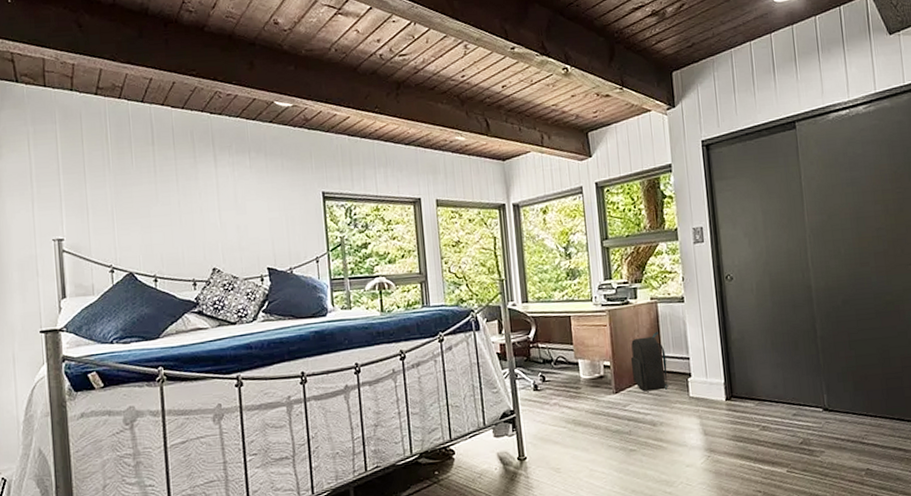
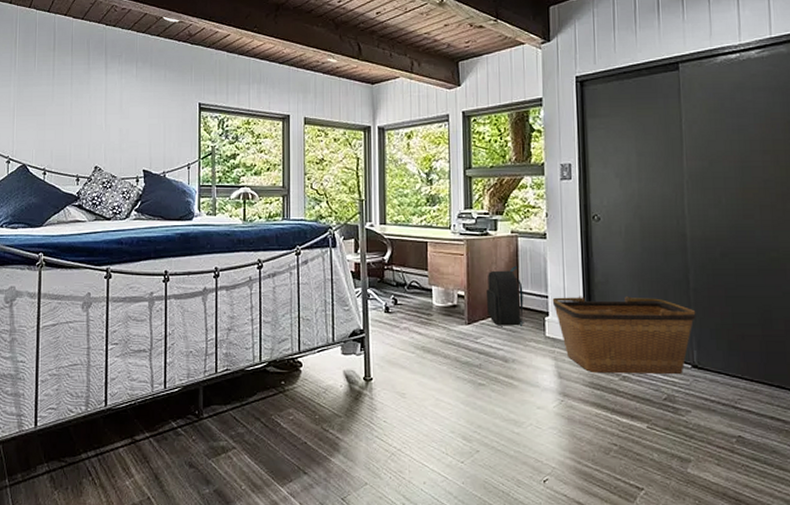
bicycle basket: none [693,349,824,426] -> present [552,296,696,374]

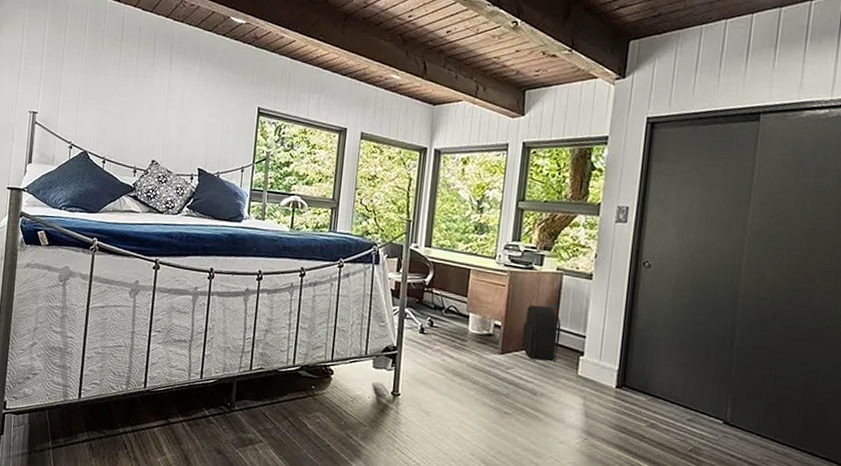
bicycle basket: present [552,296,696,374] -> none [589,338,737,428]

